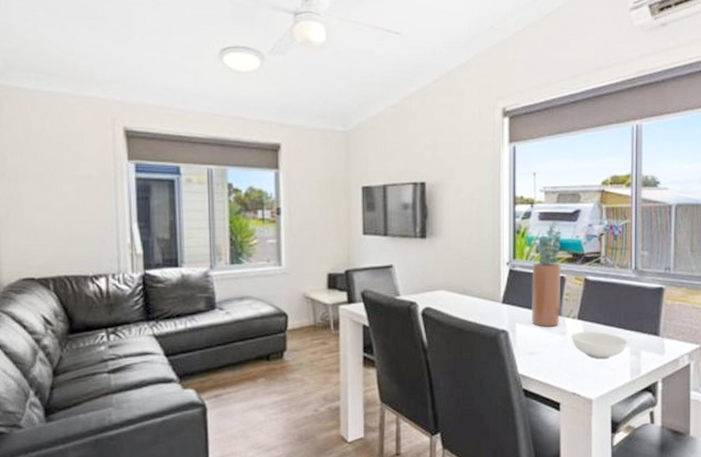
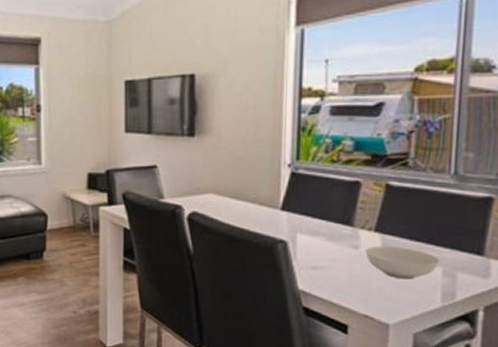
vase: present [532,220,561,328] -> none [316,115,358,240]

